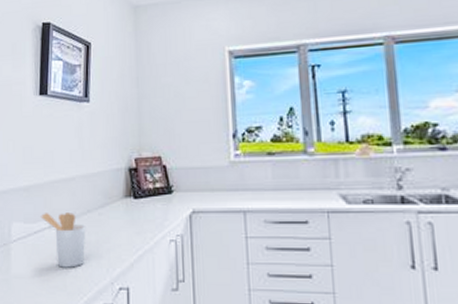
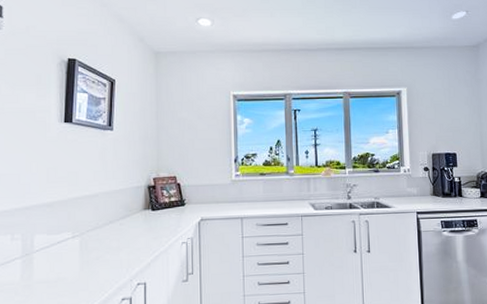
utensil holder: present [40,213,86,268] -> none [64,224,108,271]

